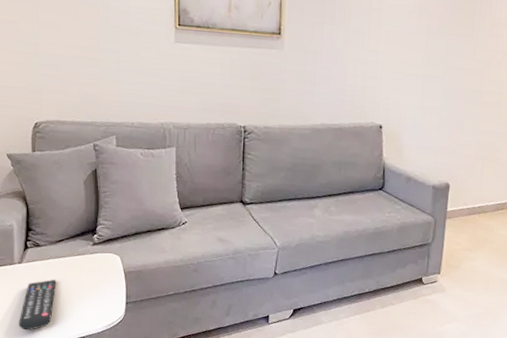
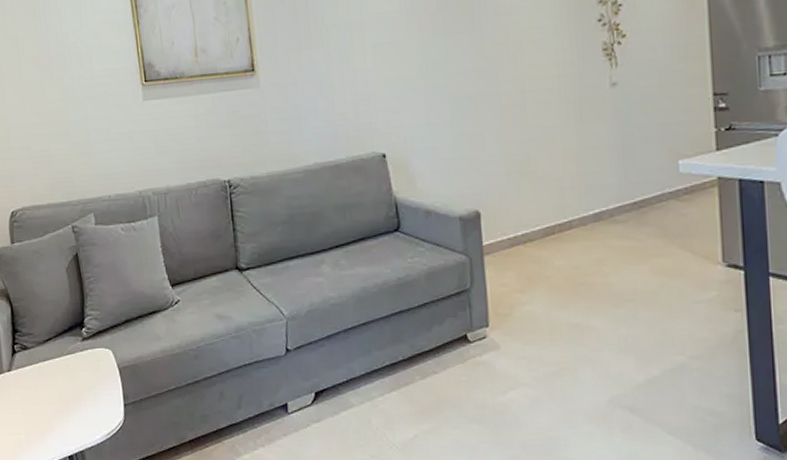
remote control: present [19,279,57,331] -> none [13,385,49,449]

